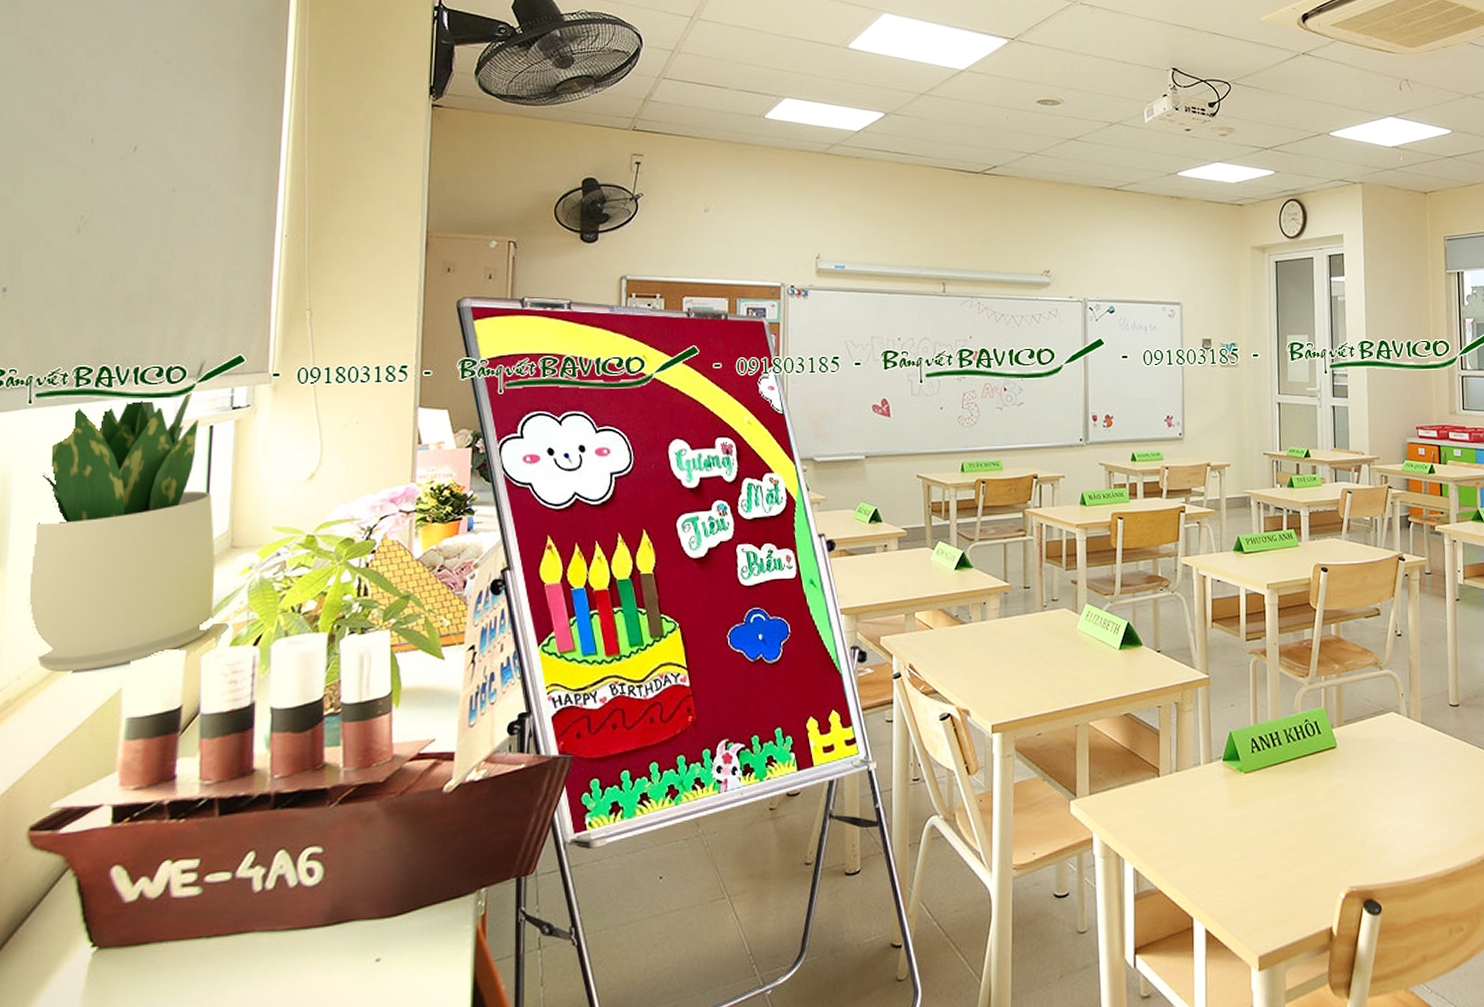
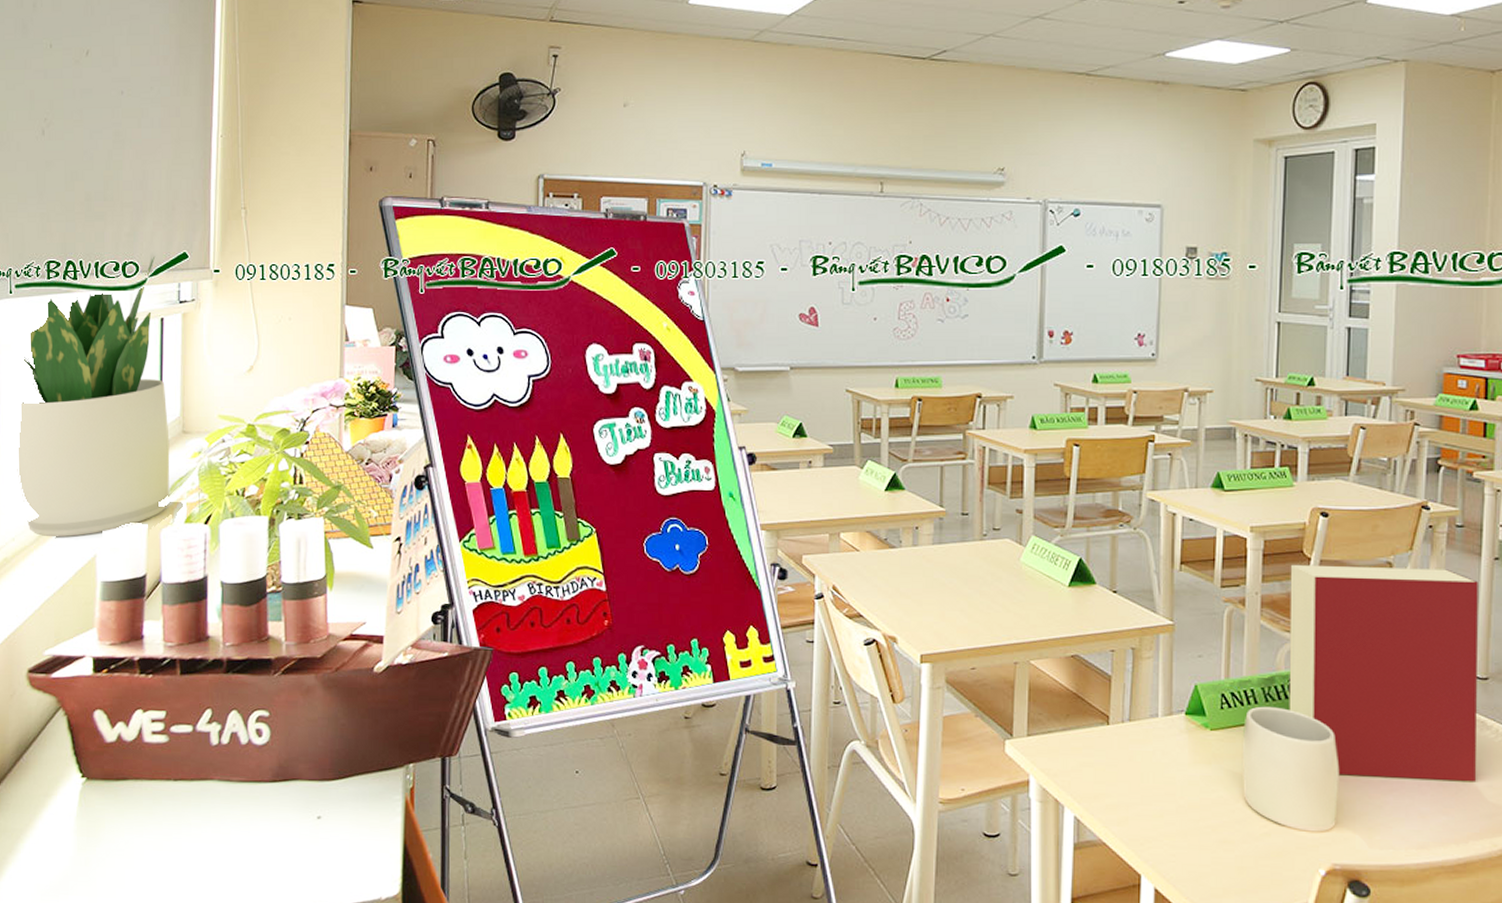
mug: none [1270,746,1352,859] -> present [1241,706,1340,832]
book: none [1300,611,1457,804] -> present [1289,564,1478,782]

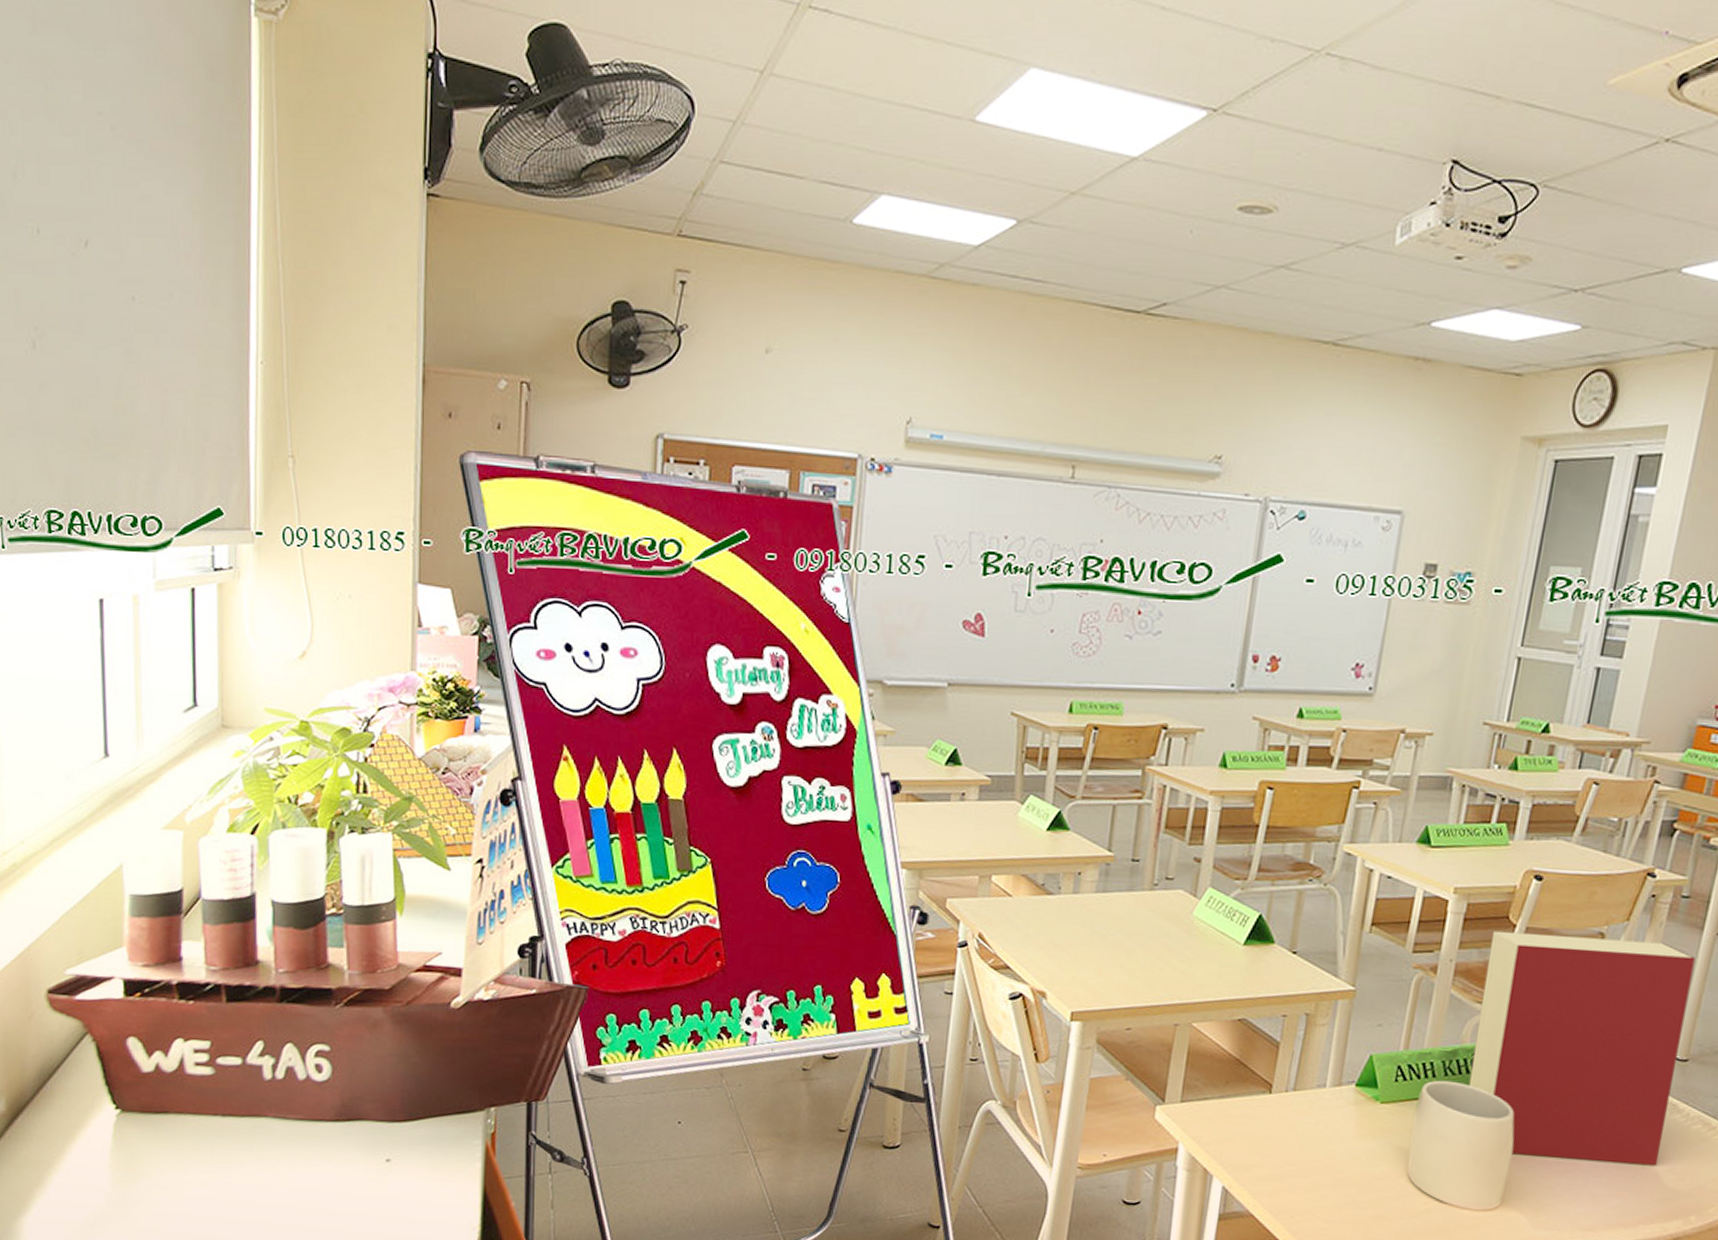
planter: present [17,256,170,538] -> none [22,511,208,843]

